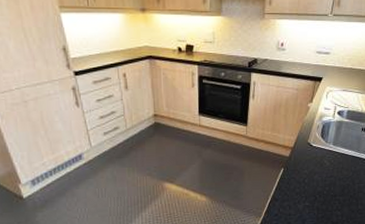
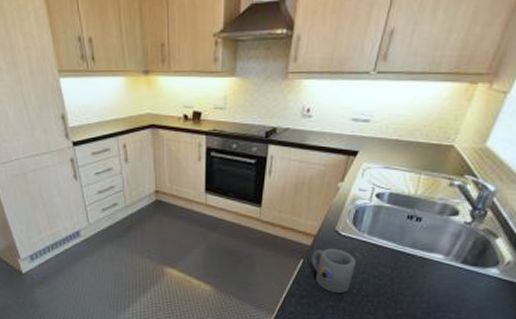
mug: none [290,158,326,196] -> present [311,248,357,294]

